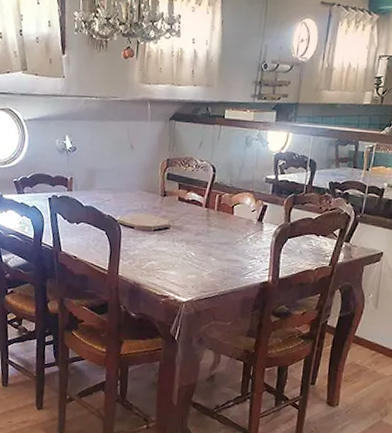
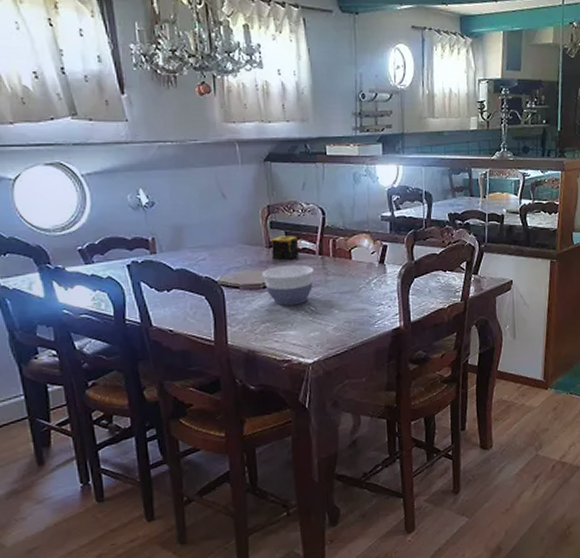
bowl: none [154,213,199,249] -> present [262,265,314,306]
candle: none [165,187,190,209] -> present [270,236,299,260]

